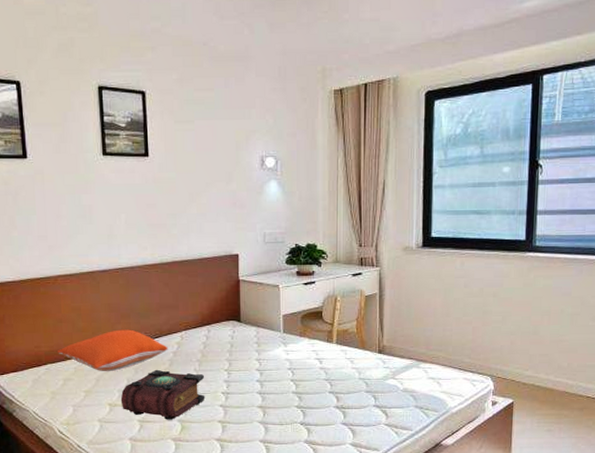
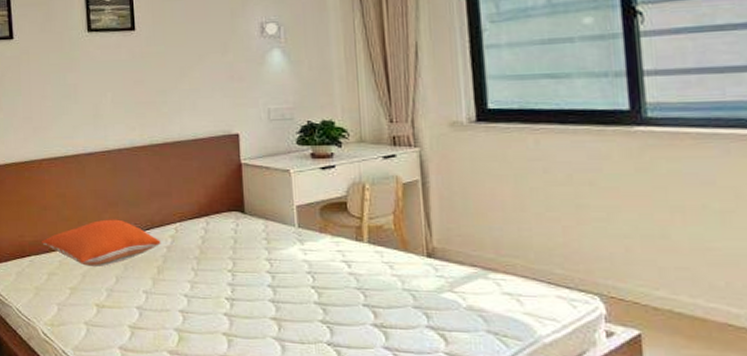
book: present [120,369,206,420] -> none [108,266,206,328]

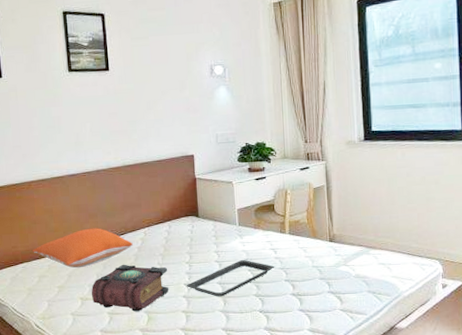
book: none [108,266,206,328] -> present [91,264,169,312]
serving tray: none [228,272,349,319] -> present [186,259,275,297]

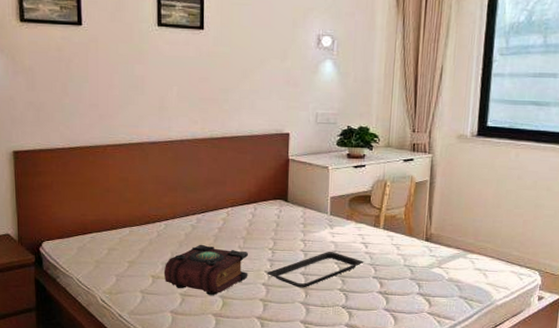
pillow: present [32,228,133,269] -> none [102,202,214,244]

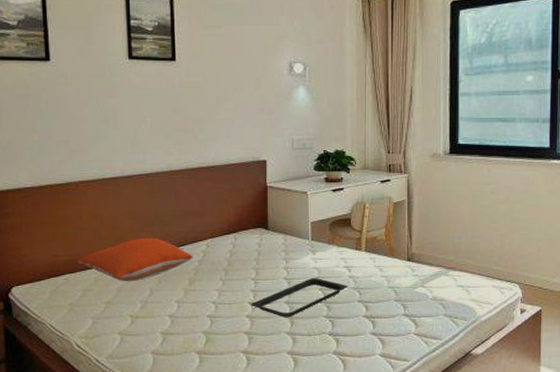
pillow: none [102,202,214,244] -> present [76,237,193,282]
book: present [163,244,248,295] -> none [142,279,232,332]

